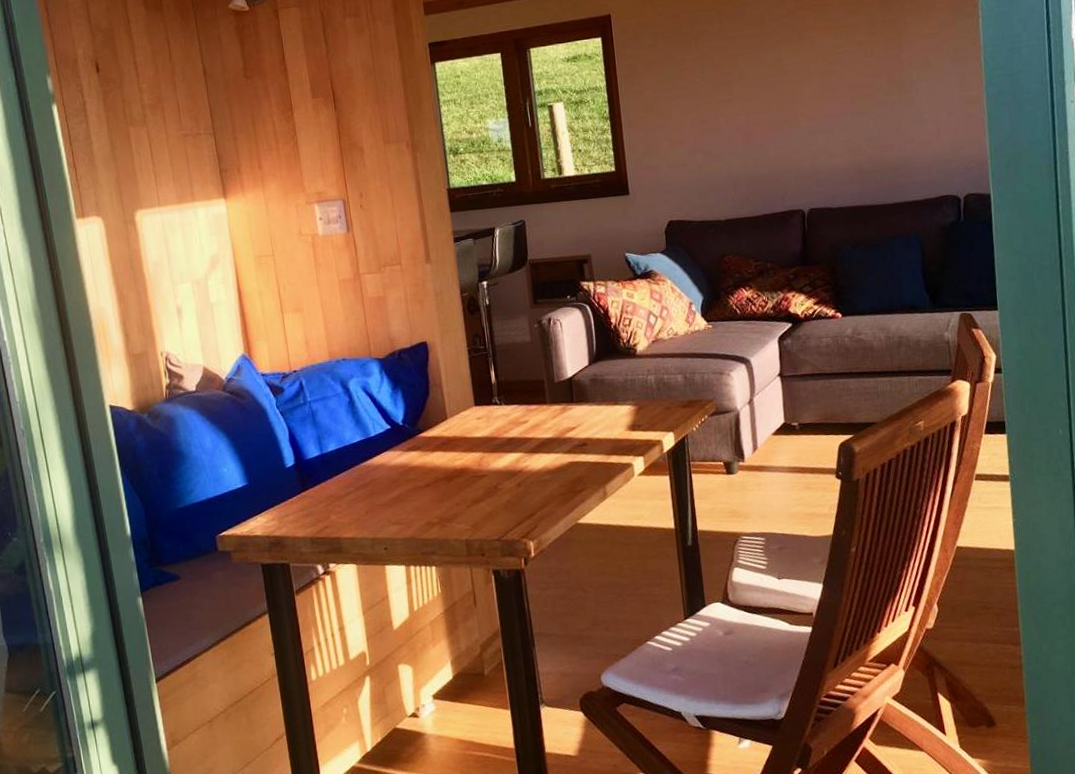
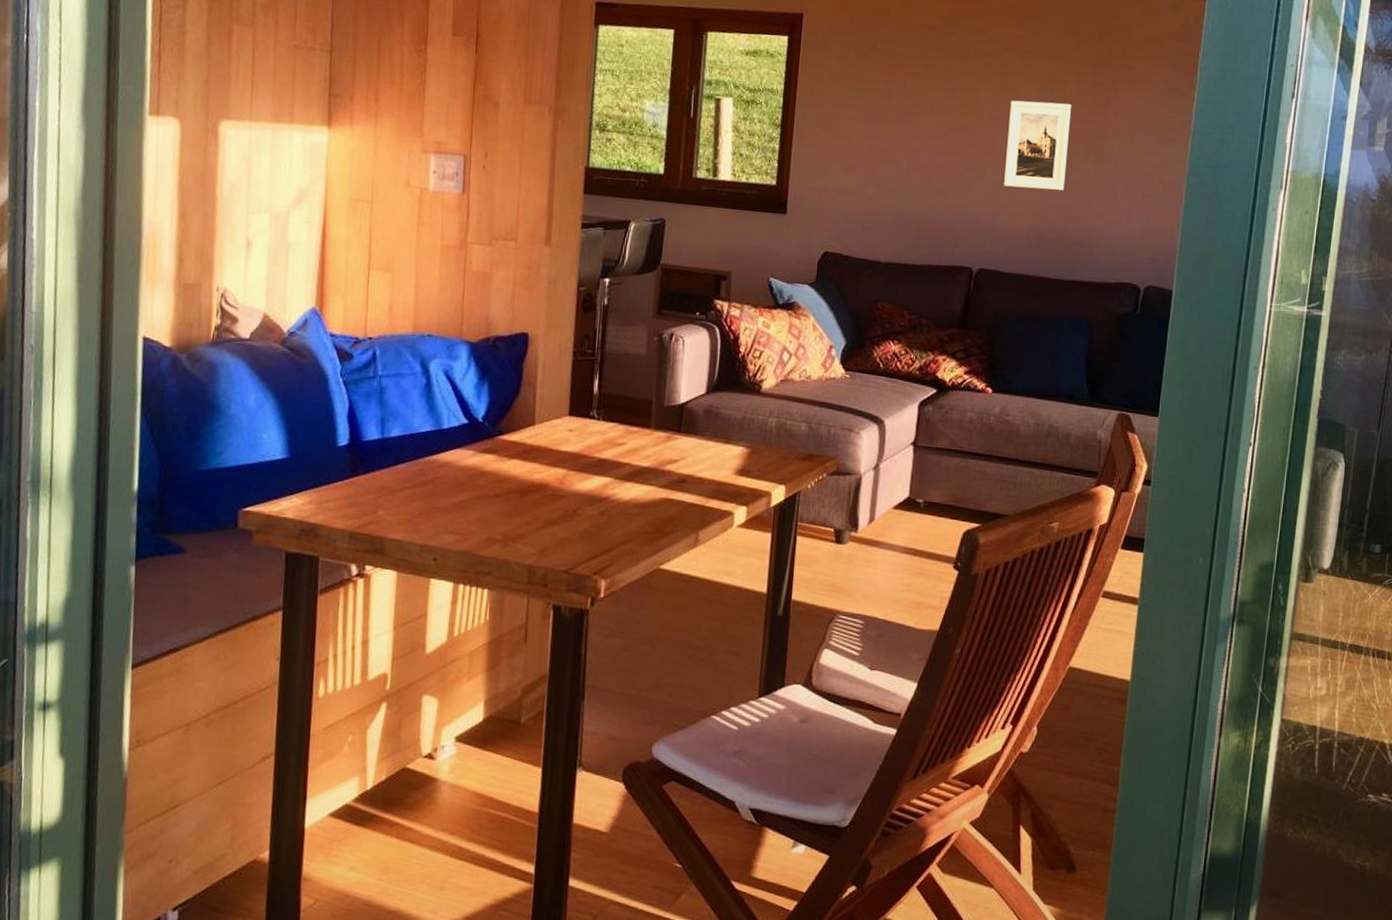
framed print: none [811,44,874,131] -> present [1004,100,1072,190]

